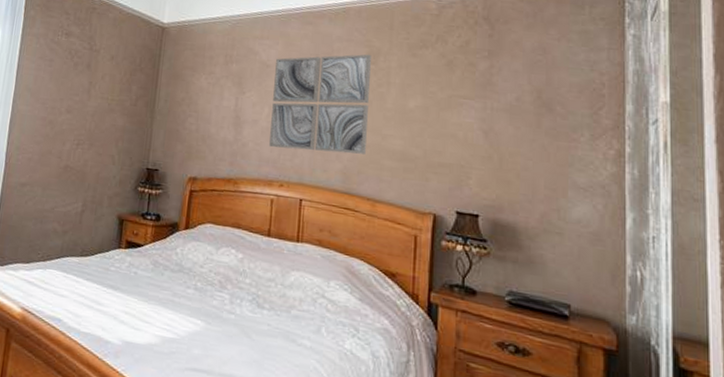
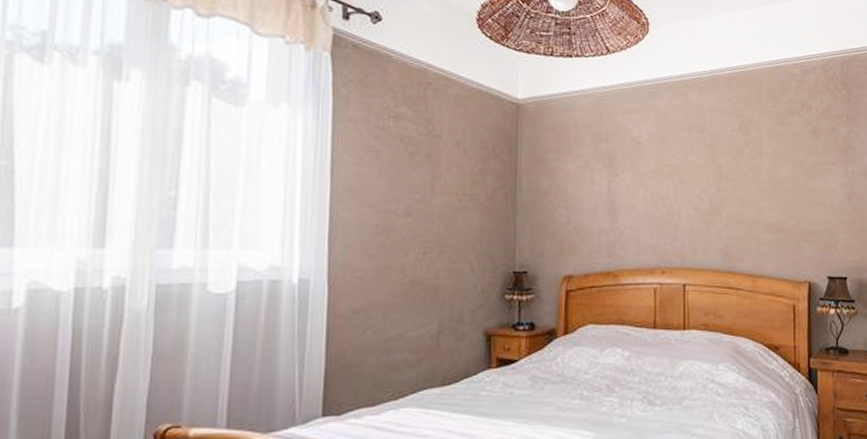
wall art: present [269,54,372,154] -> none [648,124,744,233]

